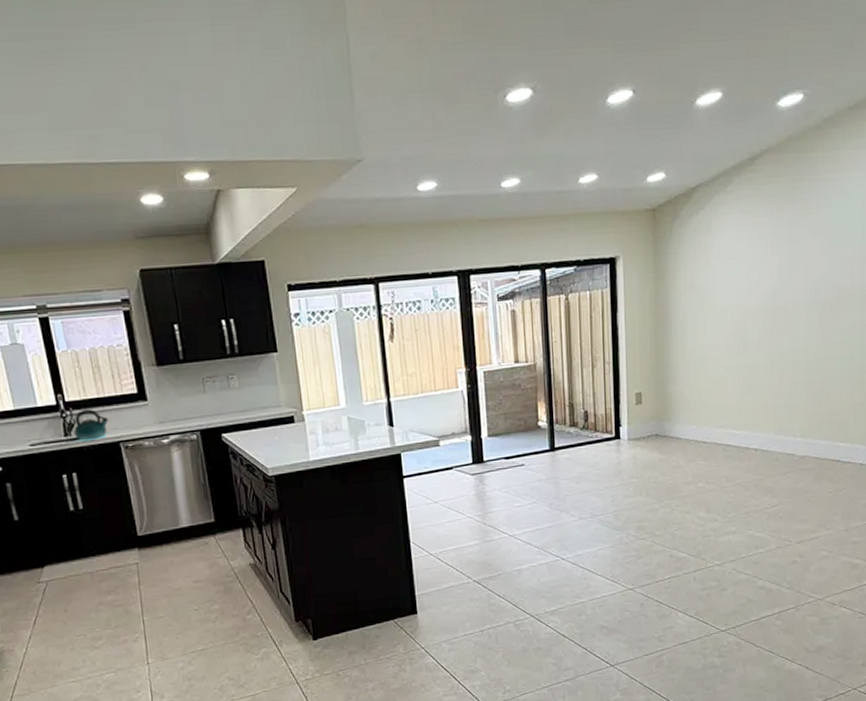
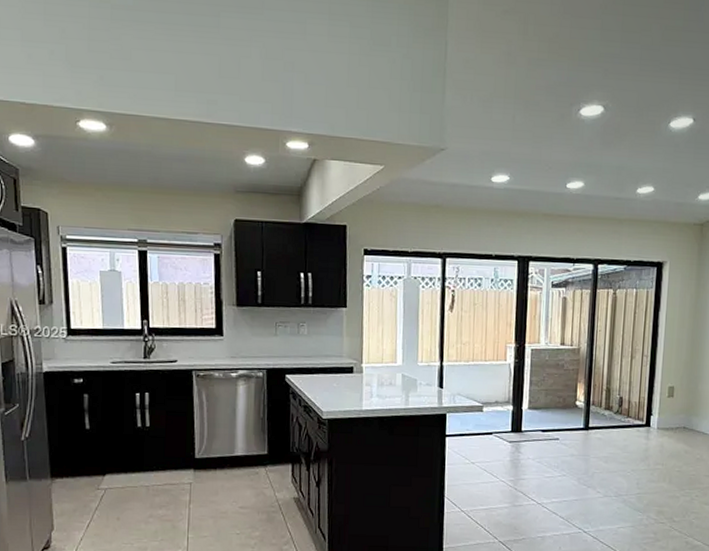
kettle: present [73,408,109,441] -> none [153,336,186,365]

